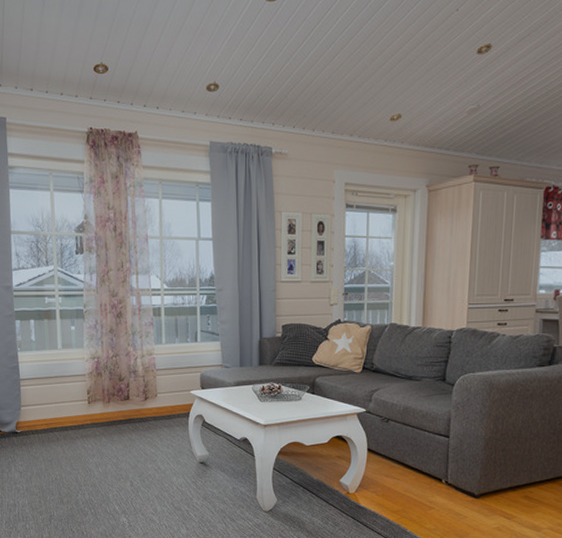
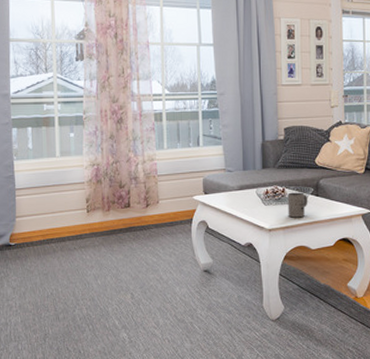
mug: none [283,389,304,415] -> present [287,192,308,218]

